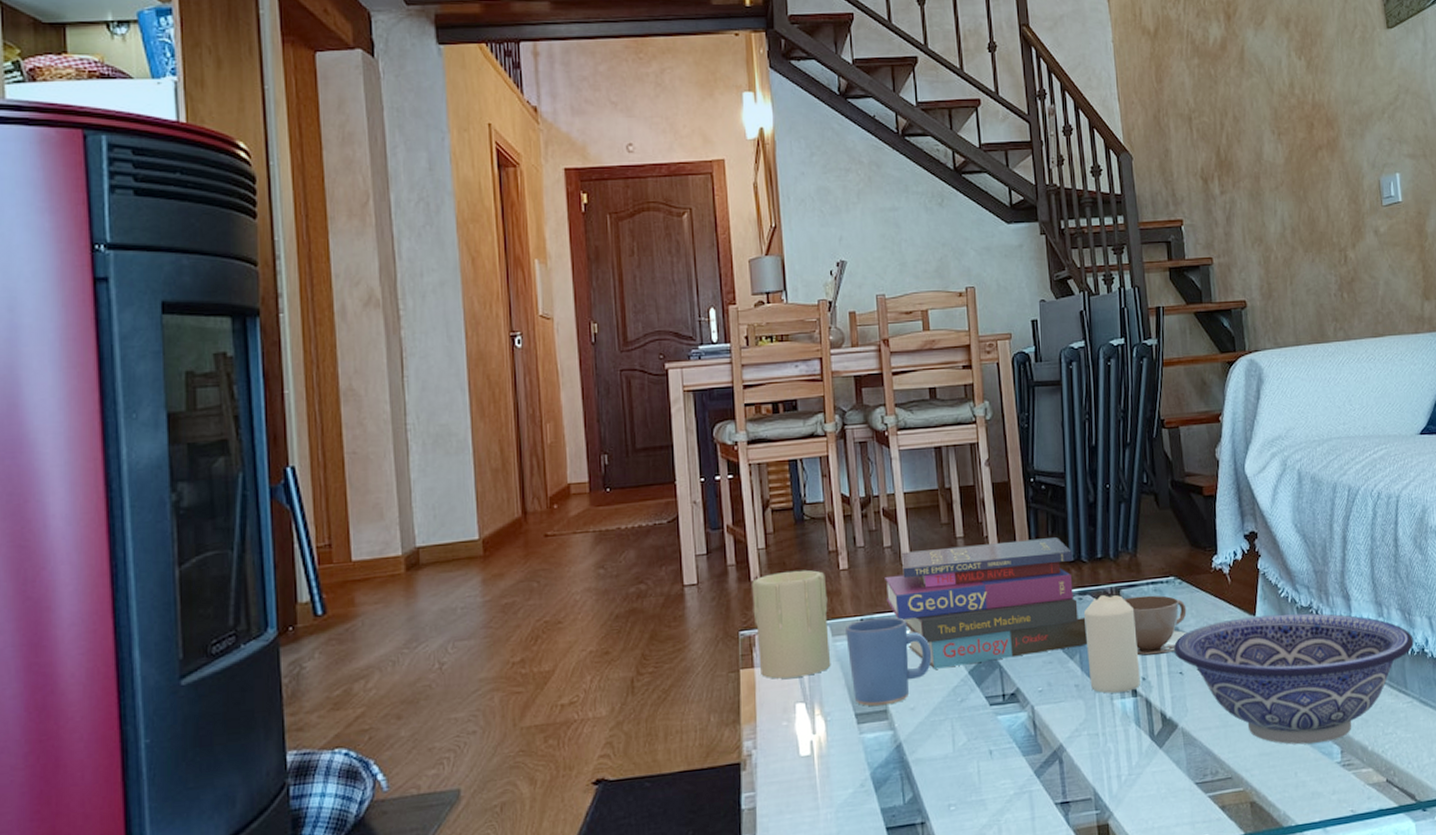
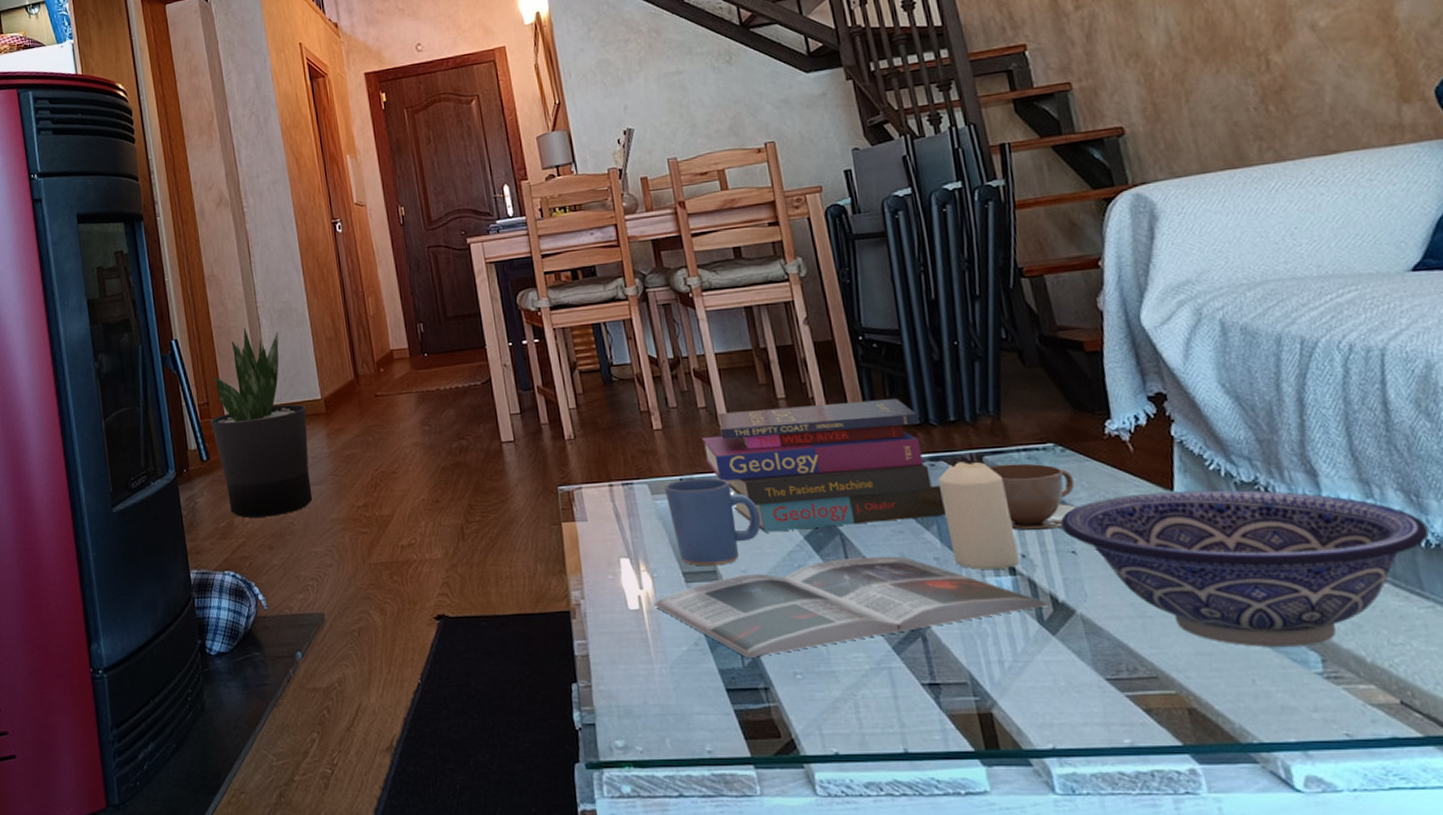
planter: none [332,454,459,683] -> present [210,328,313,518]
candle: present [752,569,831,679] -> none [566,429,653,534]
magazine: none [824,685,1160,795] -> present [653,556,1050,658]

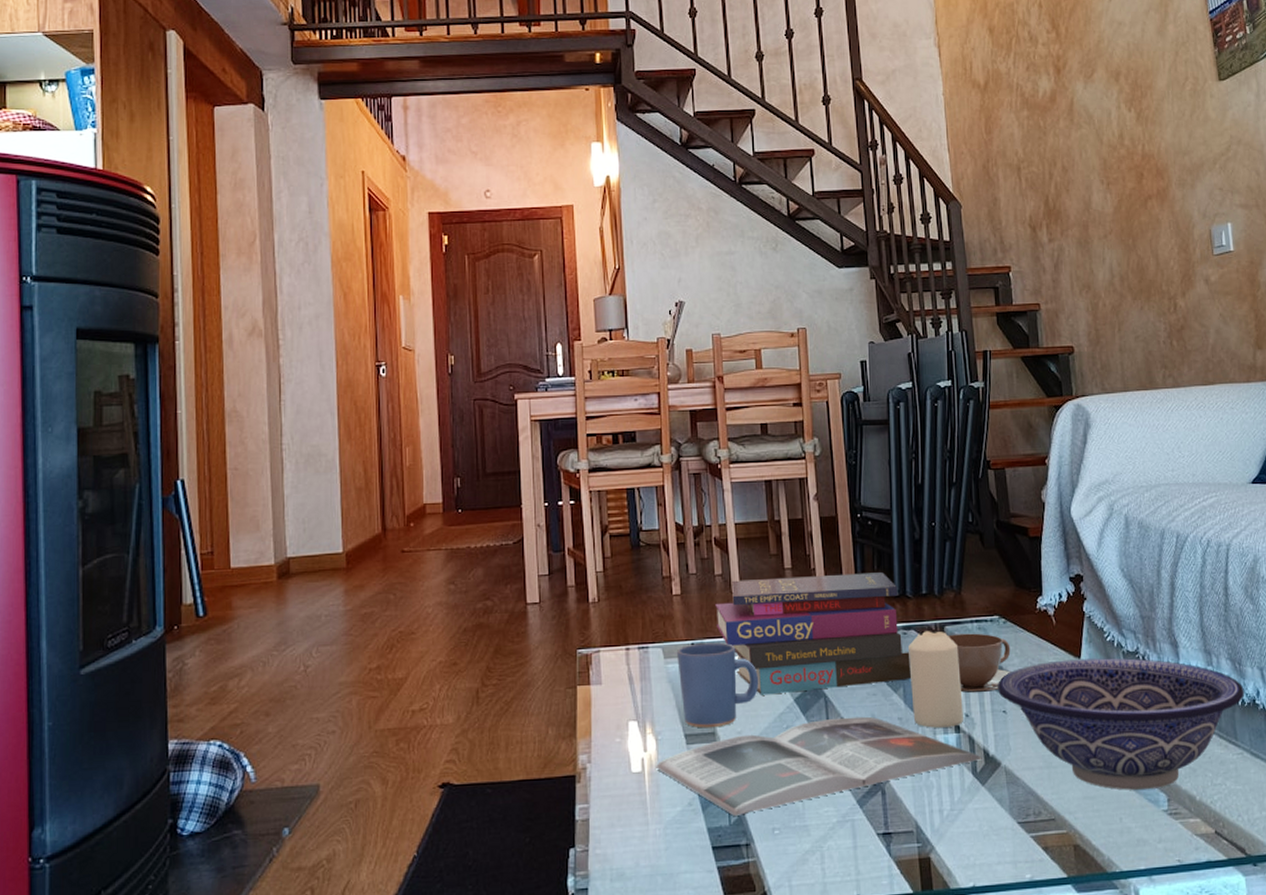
planter: present [210,328,313,518] -> none [213,471,324,681]

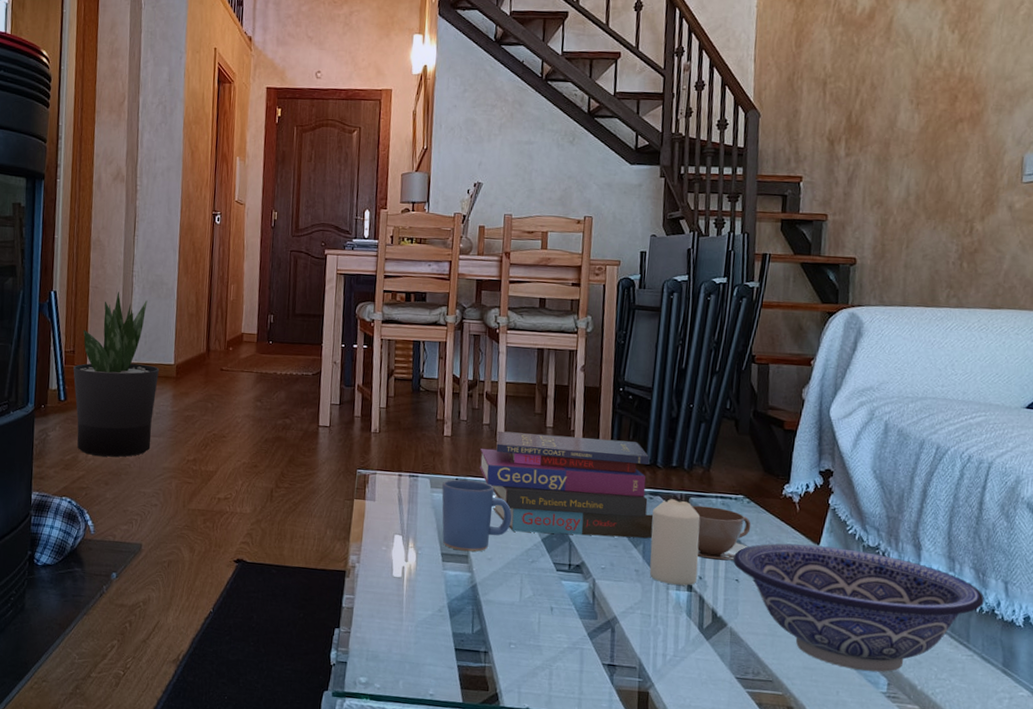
planter: none [213,471,324,681] -> present [73,292,159,457]
magazine: present [655,716,982,816] -> none [413,560,710,627]

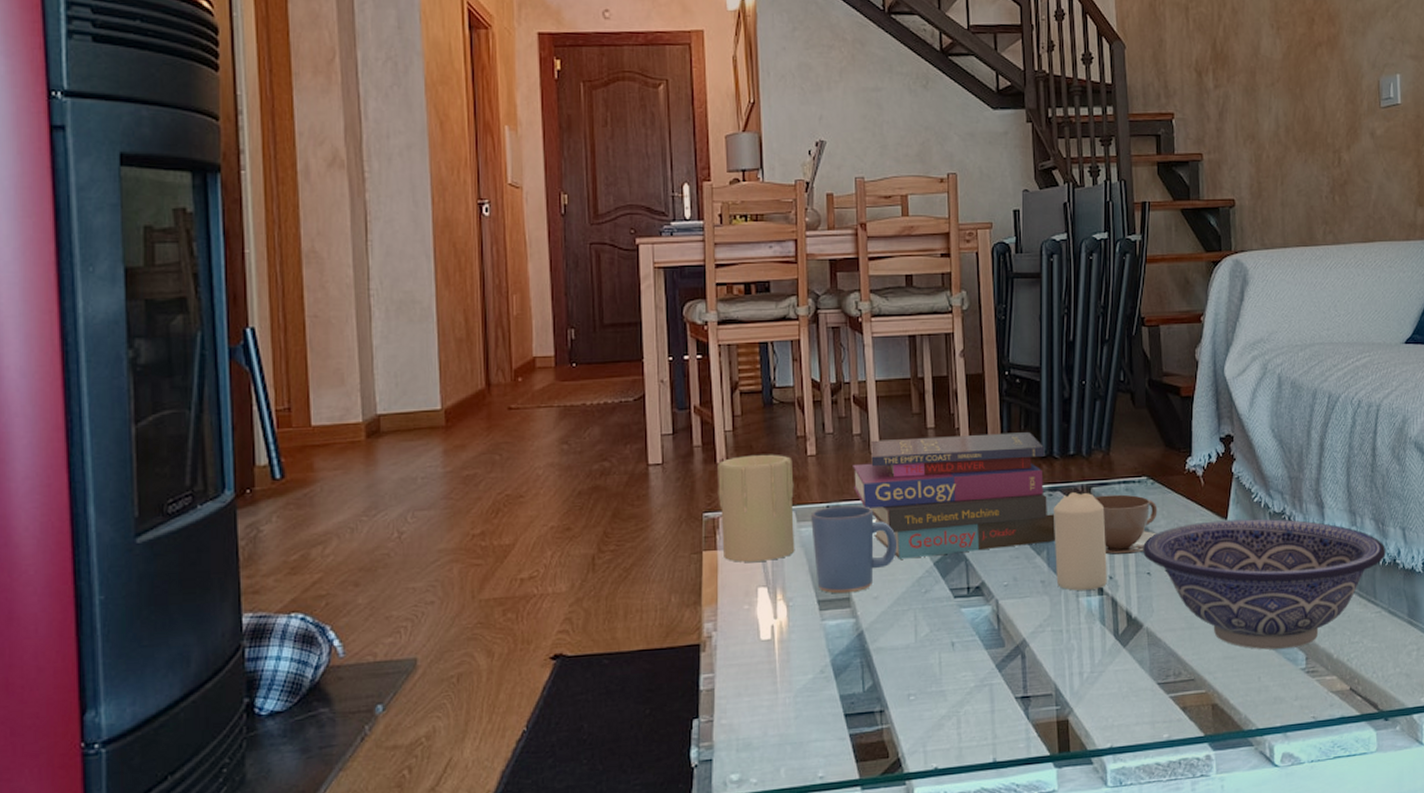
planter: present [73,292,159,457] -> none [291,319,420,549]
candle: none [370,428,432,515] -> present [718,454,795,562]

